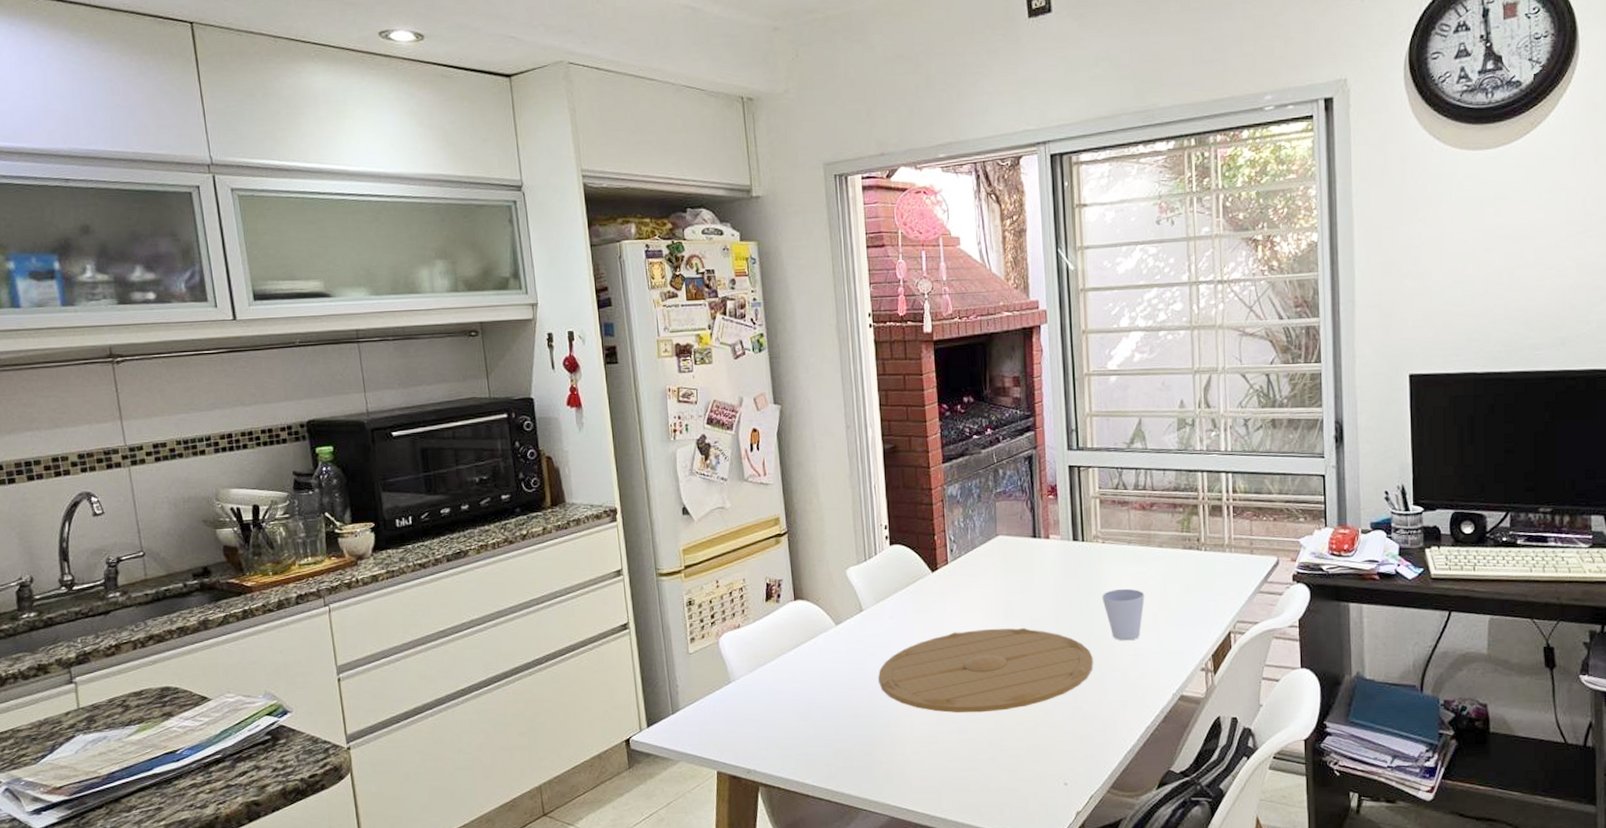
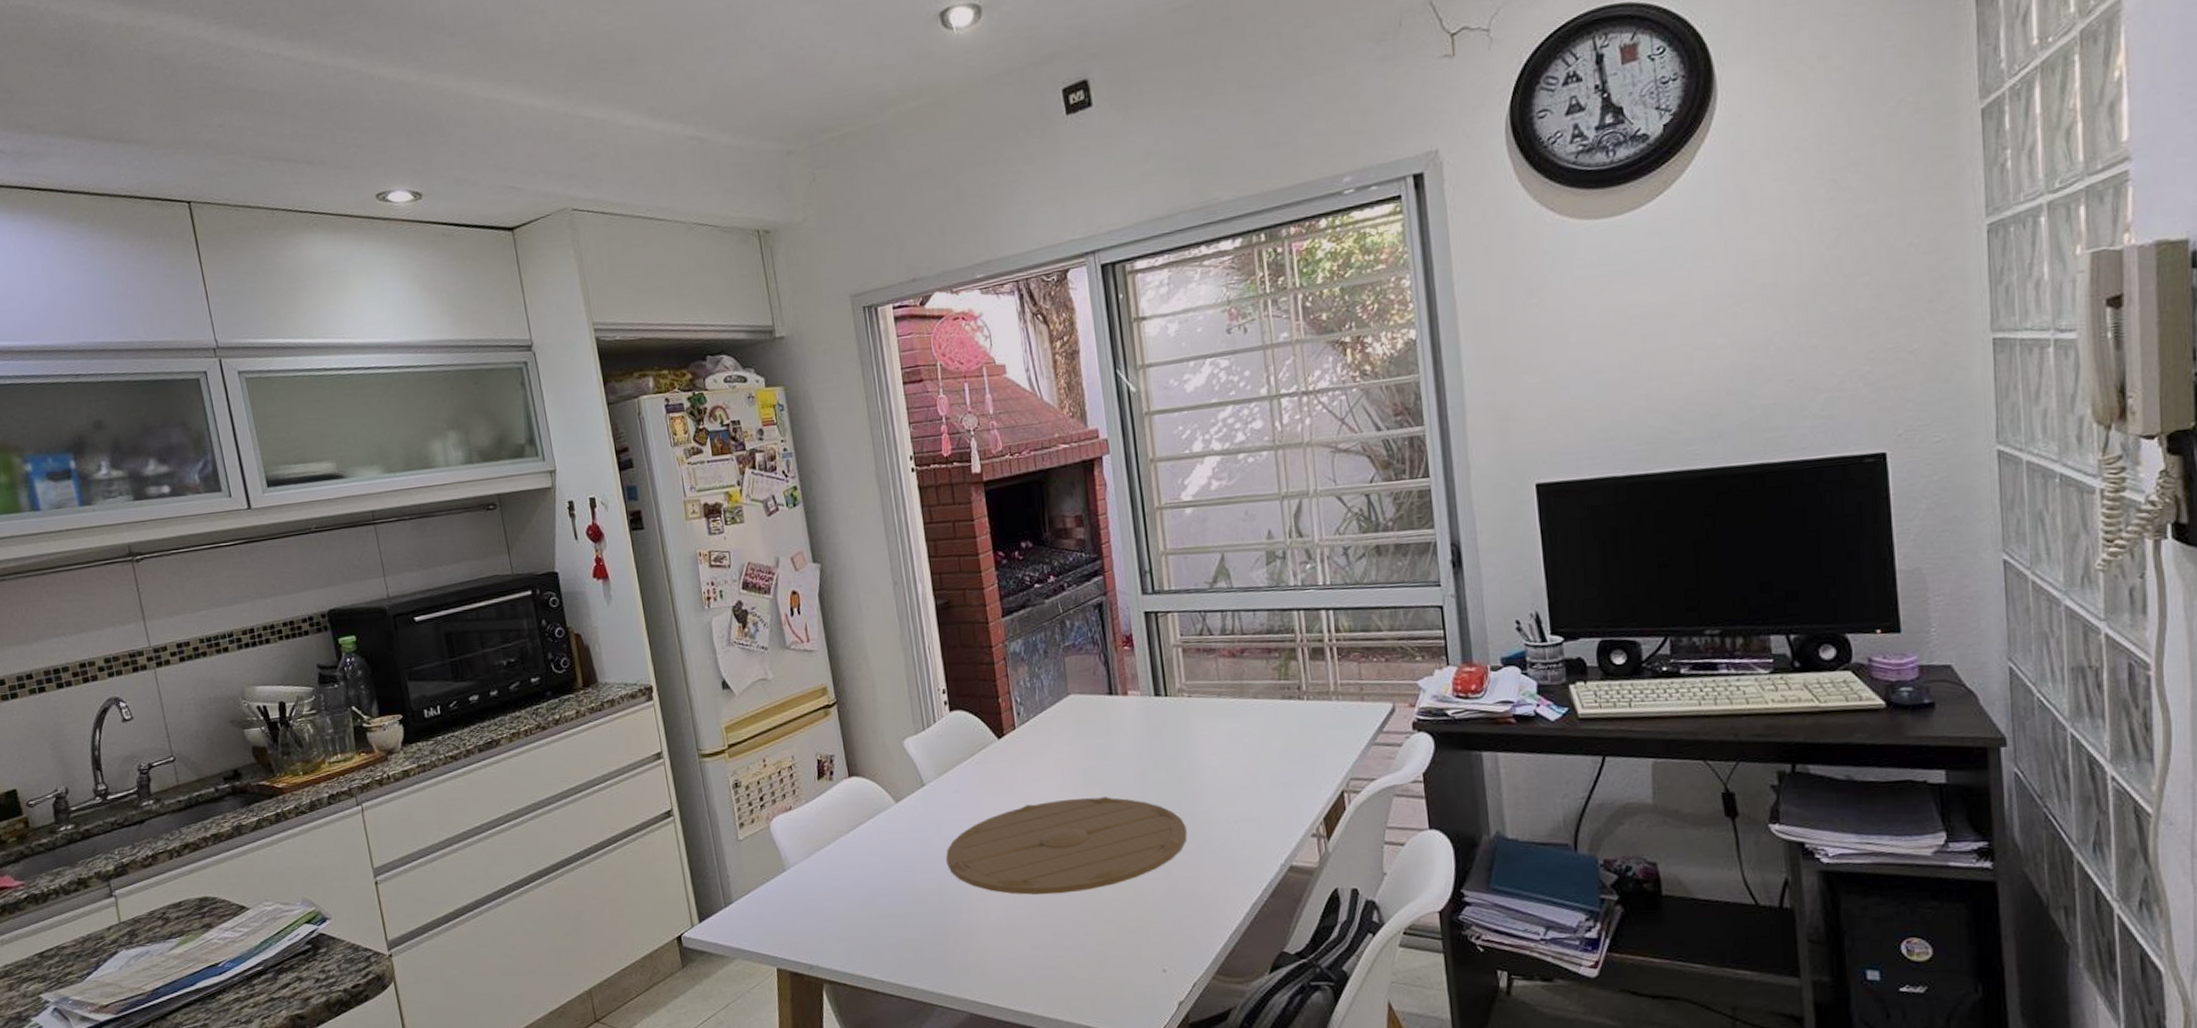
cup: present [1102,588,1145,641] -> none [1191,747,1242,807]

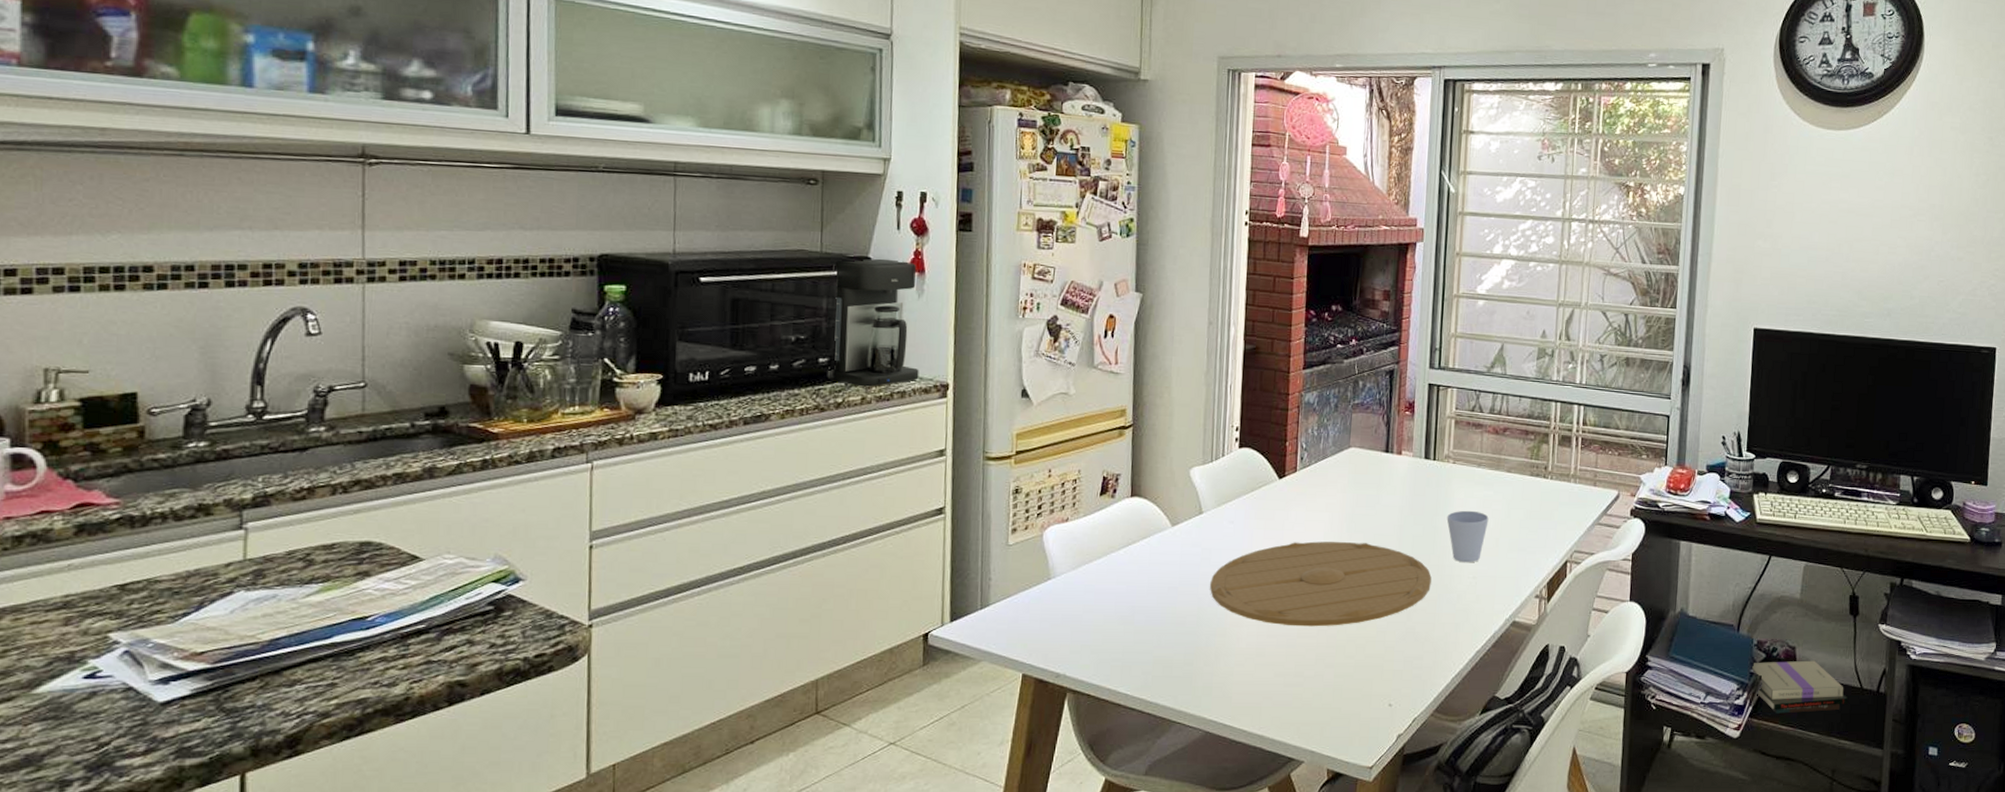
coffee maker: none [525,570,624,701] -> present [827,258,919,387]
cup: none [1191,747,1242,807] -> present [1446,510,1489,563]
books: none [1602,877,1741,945] -> present [1752,660,1849,714]

